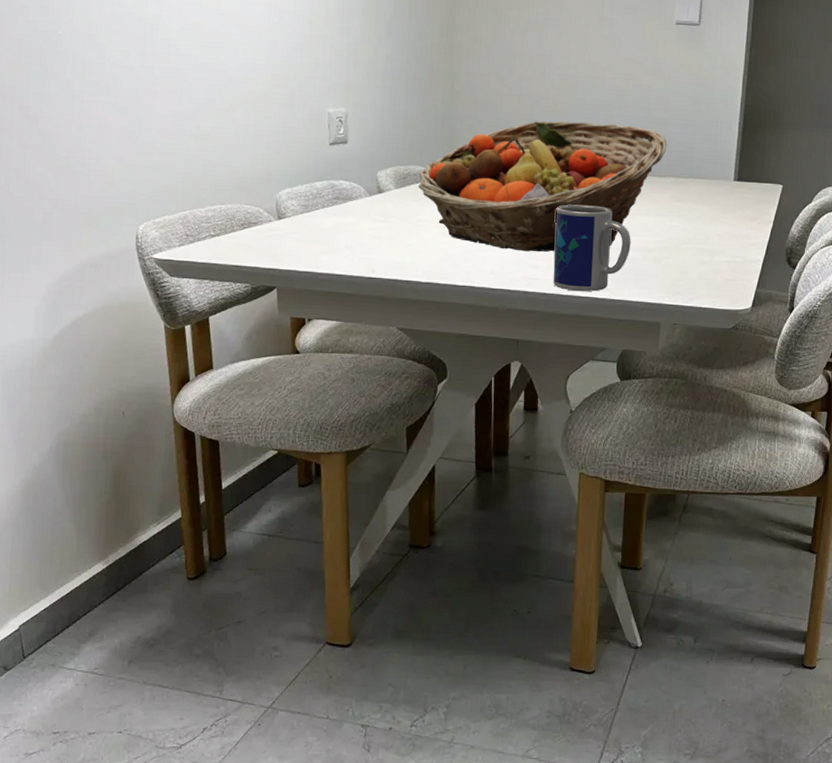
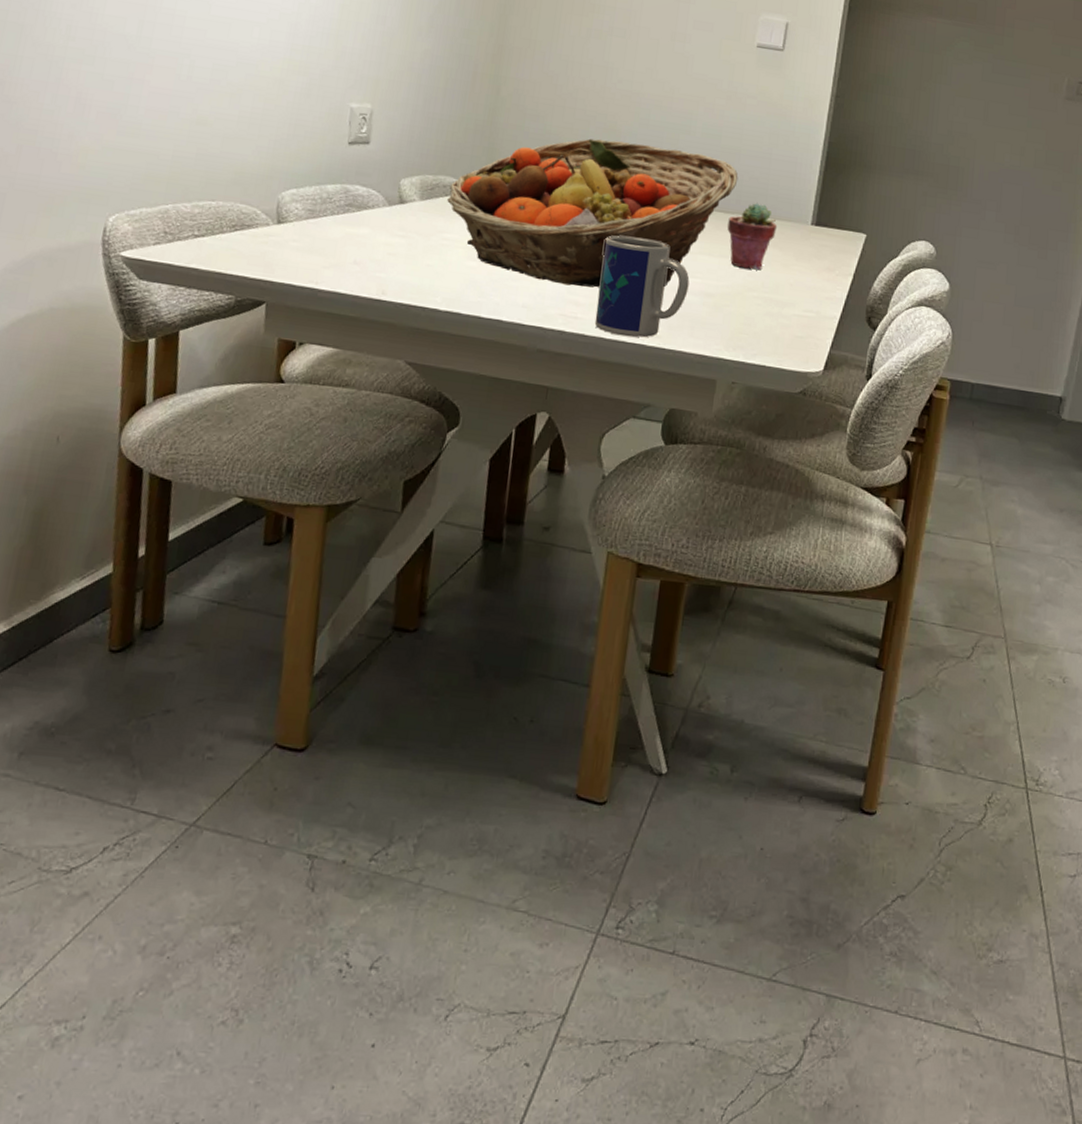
potted succulent: none [661,165,704,224] -> present [727,202,778,269]

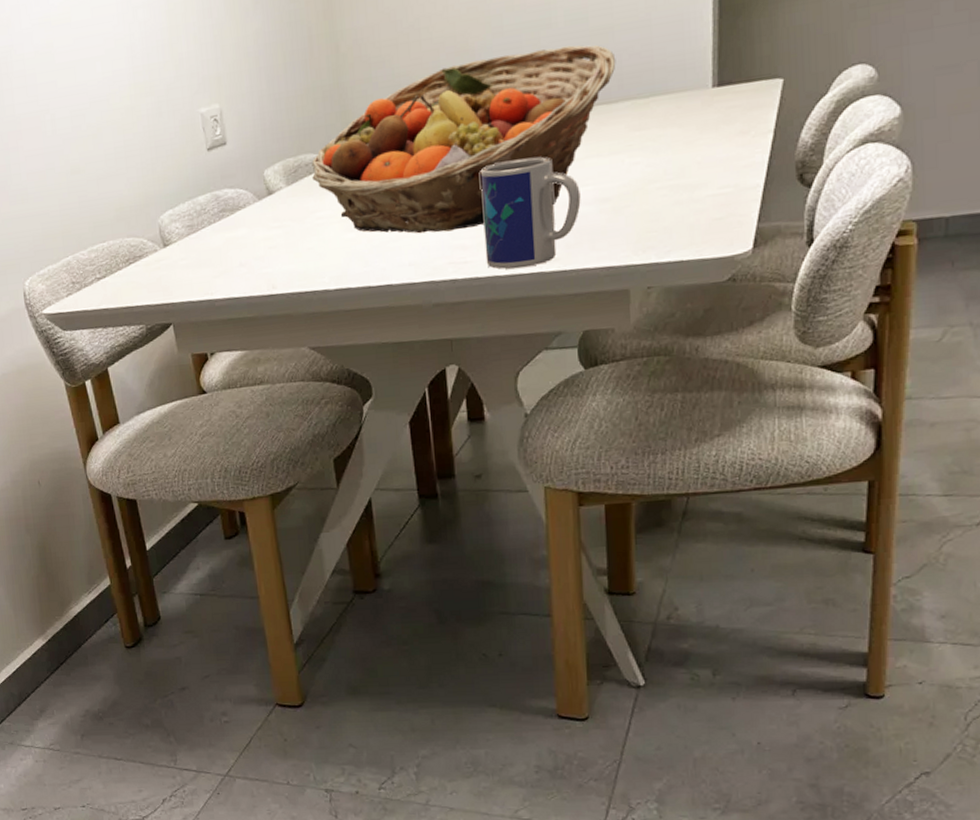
potted succulent: present [727,202,778,269] -> none [612,81,672,160]

